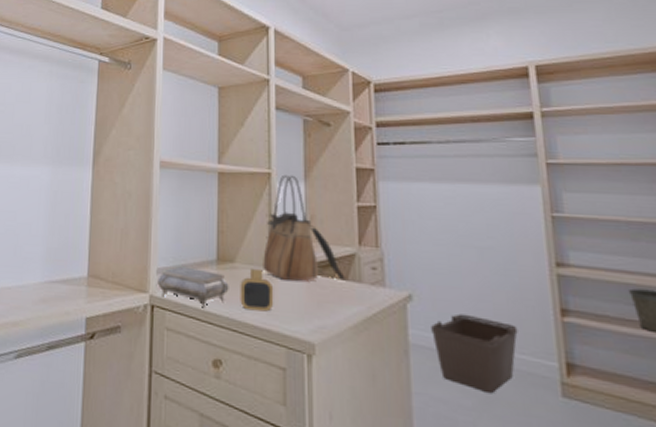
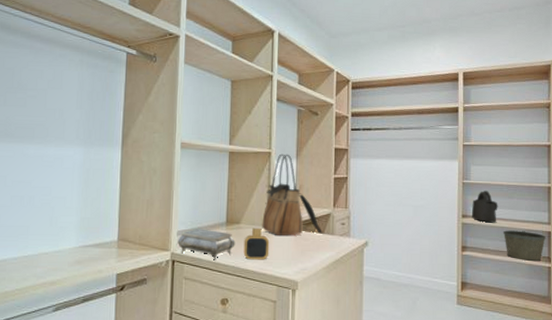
bicycle basket: present [431,313,518,394] -> none [379,253,434,307]
handbag: none [570,228,616,277] -> present [471,191,498,223]

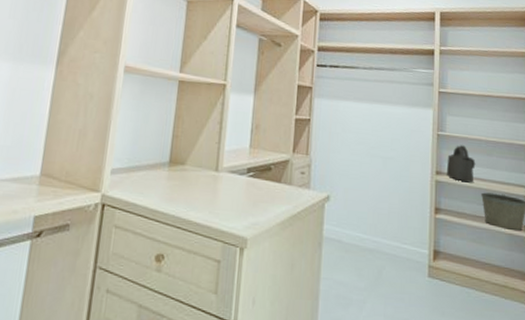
jewelry box: present [178,228,235,262] -> none [110,167,178,208]
perfume bottle: present [243,227,270,260] -> none [186,170,218,210]
tote bag: present [262,153,322,235] -> none [210,87,279,183]

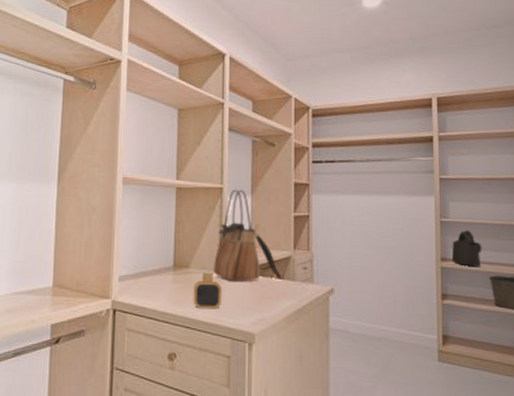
perfume bottle: none [186,170,218,210] -> present [193,272,222,309]
tote bag: none [210,87,279,183] -> present [213,189,282,281]

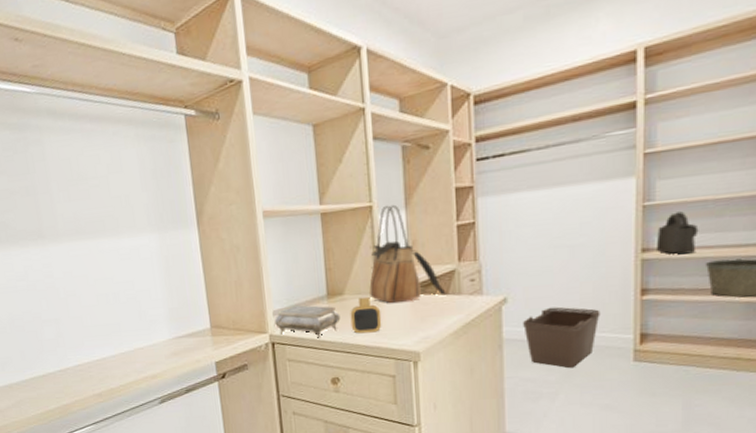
jewelry box: none [119,273,184,311] -> present [275,305,341,340]
bicycle basket: none [347,302,410,364] -> present [523,306,600,369]

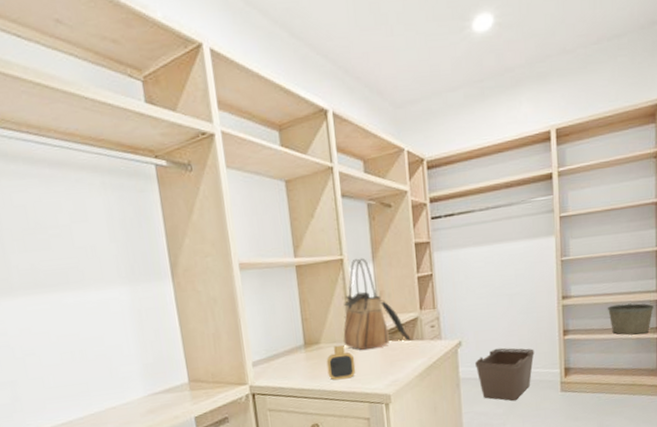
jewelry box: present [275,305,341,340] -> none [254,355,318,388]
handbag: present [655,211,699,255] -> none [572,265,601,301]

